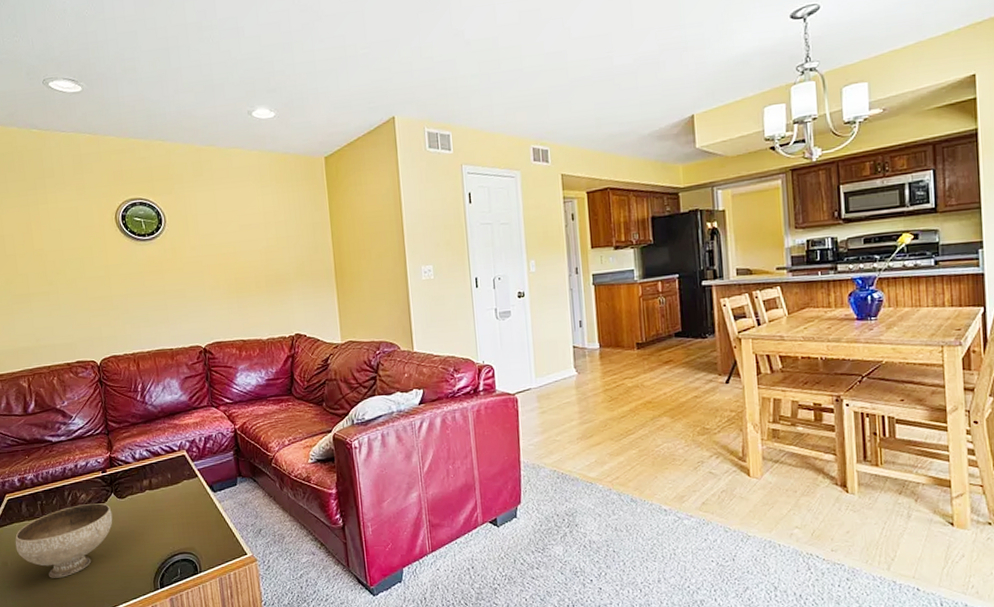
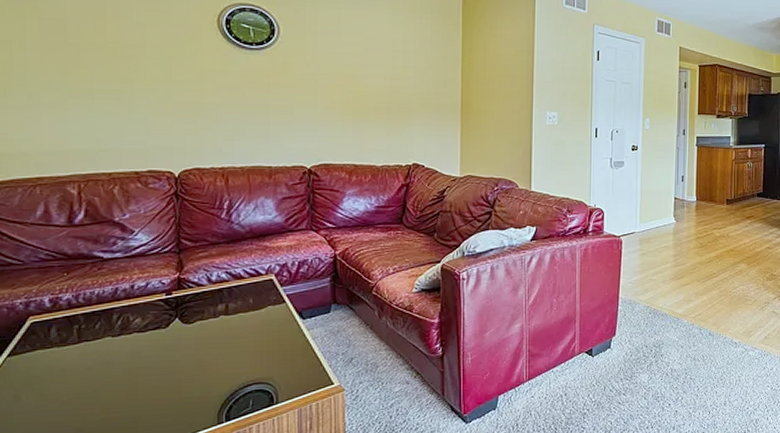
bowl: present [15,503,113,578] -> none [35,329,174,413]

